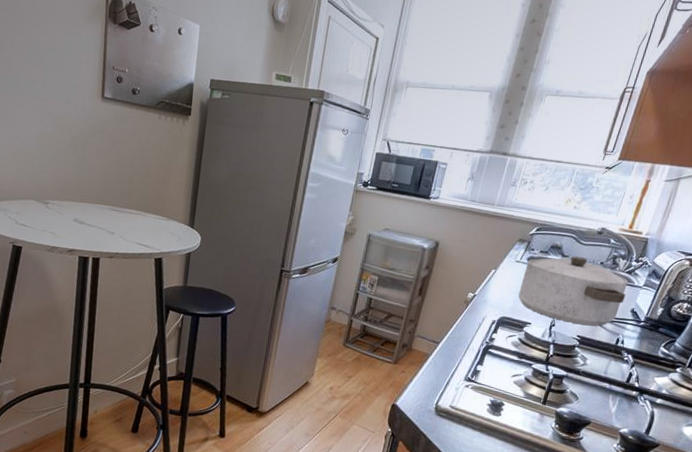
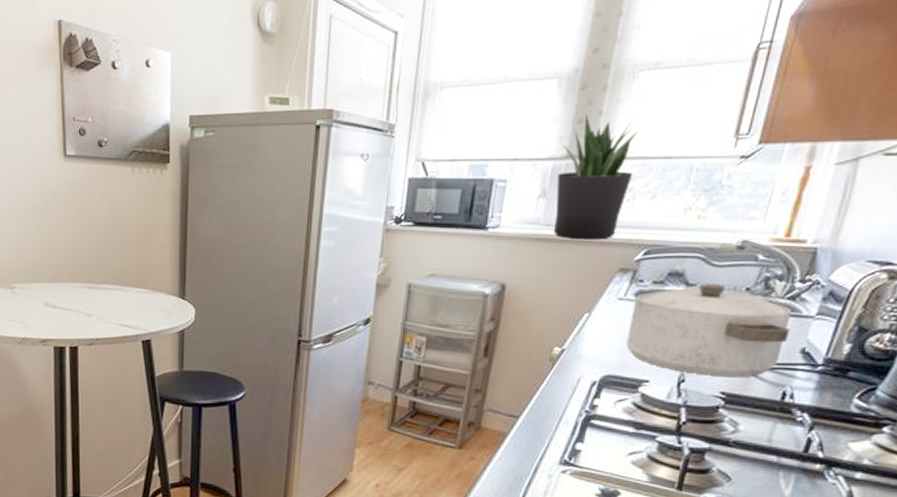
planter: none [476,121,541,216] -> present [553,114,638,240]

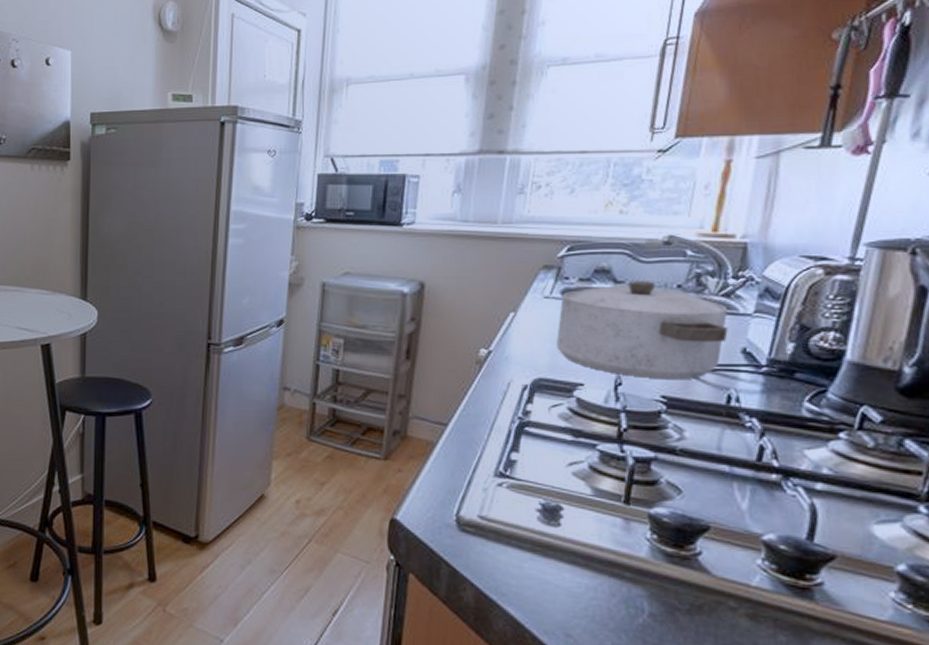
planter: present [553,114,638,240] -> none [470,109,551,236]

